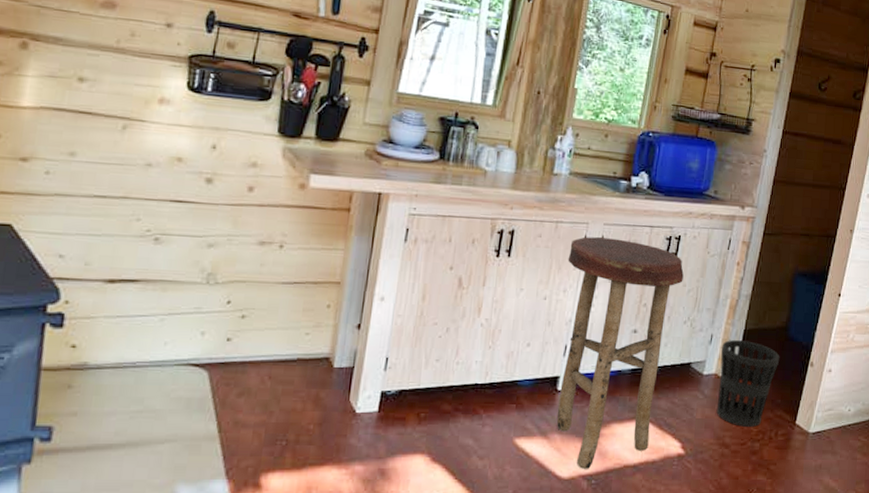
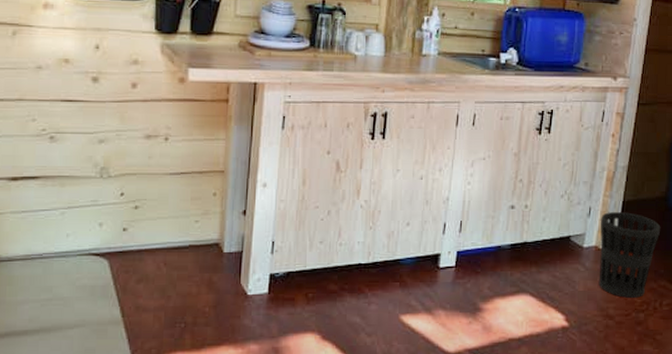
stool: present [556,236,684,469] -> none [440,115,558,343]

